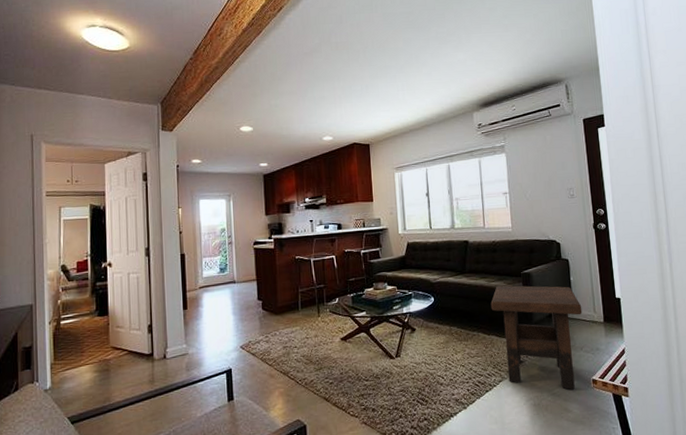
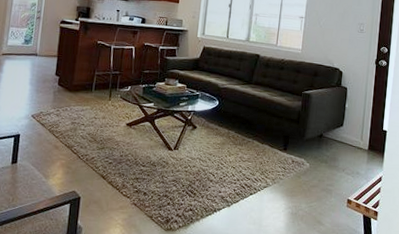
side table: present [490,285,582,390] -> none [269,100,351,206]

